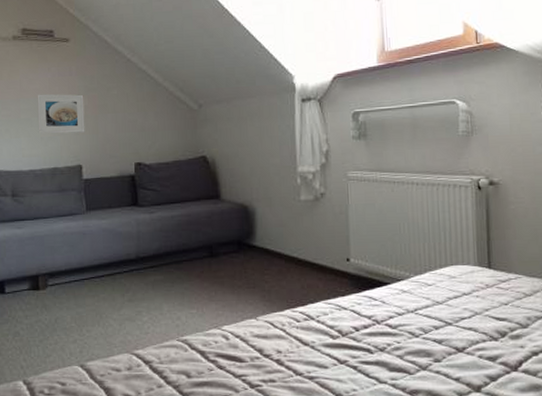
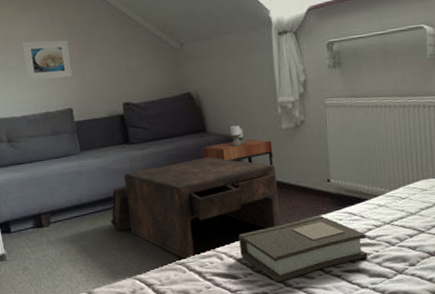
coffee table: none [111,226,294,338] -> present [110,157,281,261]
side table: none [215,194,290,240] -> present [203,125,273,166]
book: none [247,297,388,370] -> present [238,215,368,282]

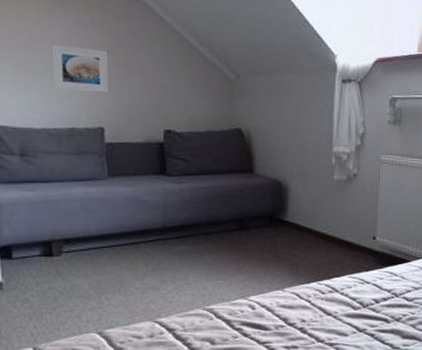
coffee table: present [110,157,281,261] -> none [134,200,322,307]
side table: present [203,125,273,166] -> none [247,170,321,217]
book: present [238,215,368,282] -> none [274,272,404,337]

